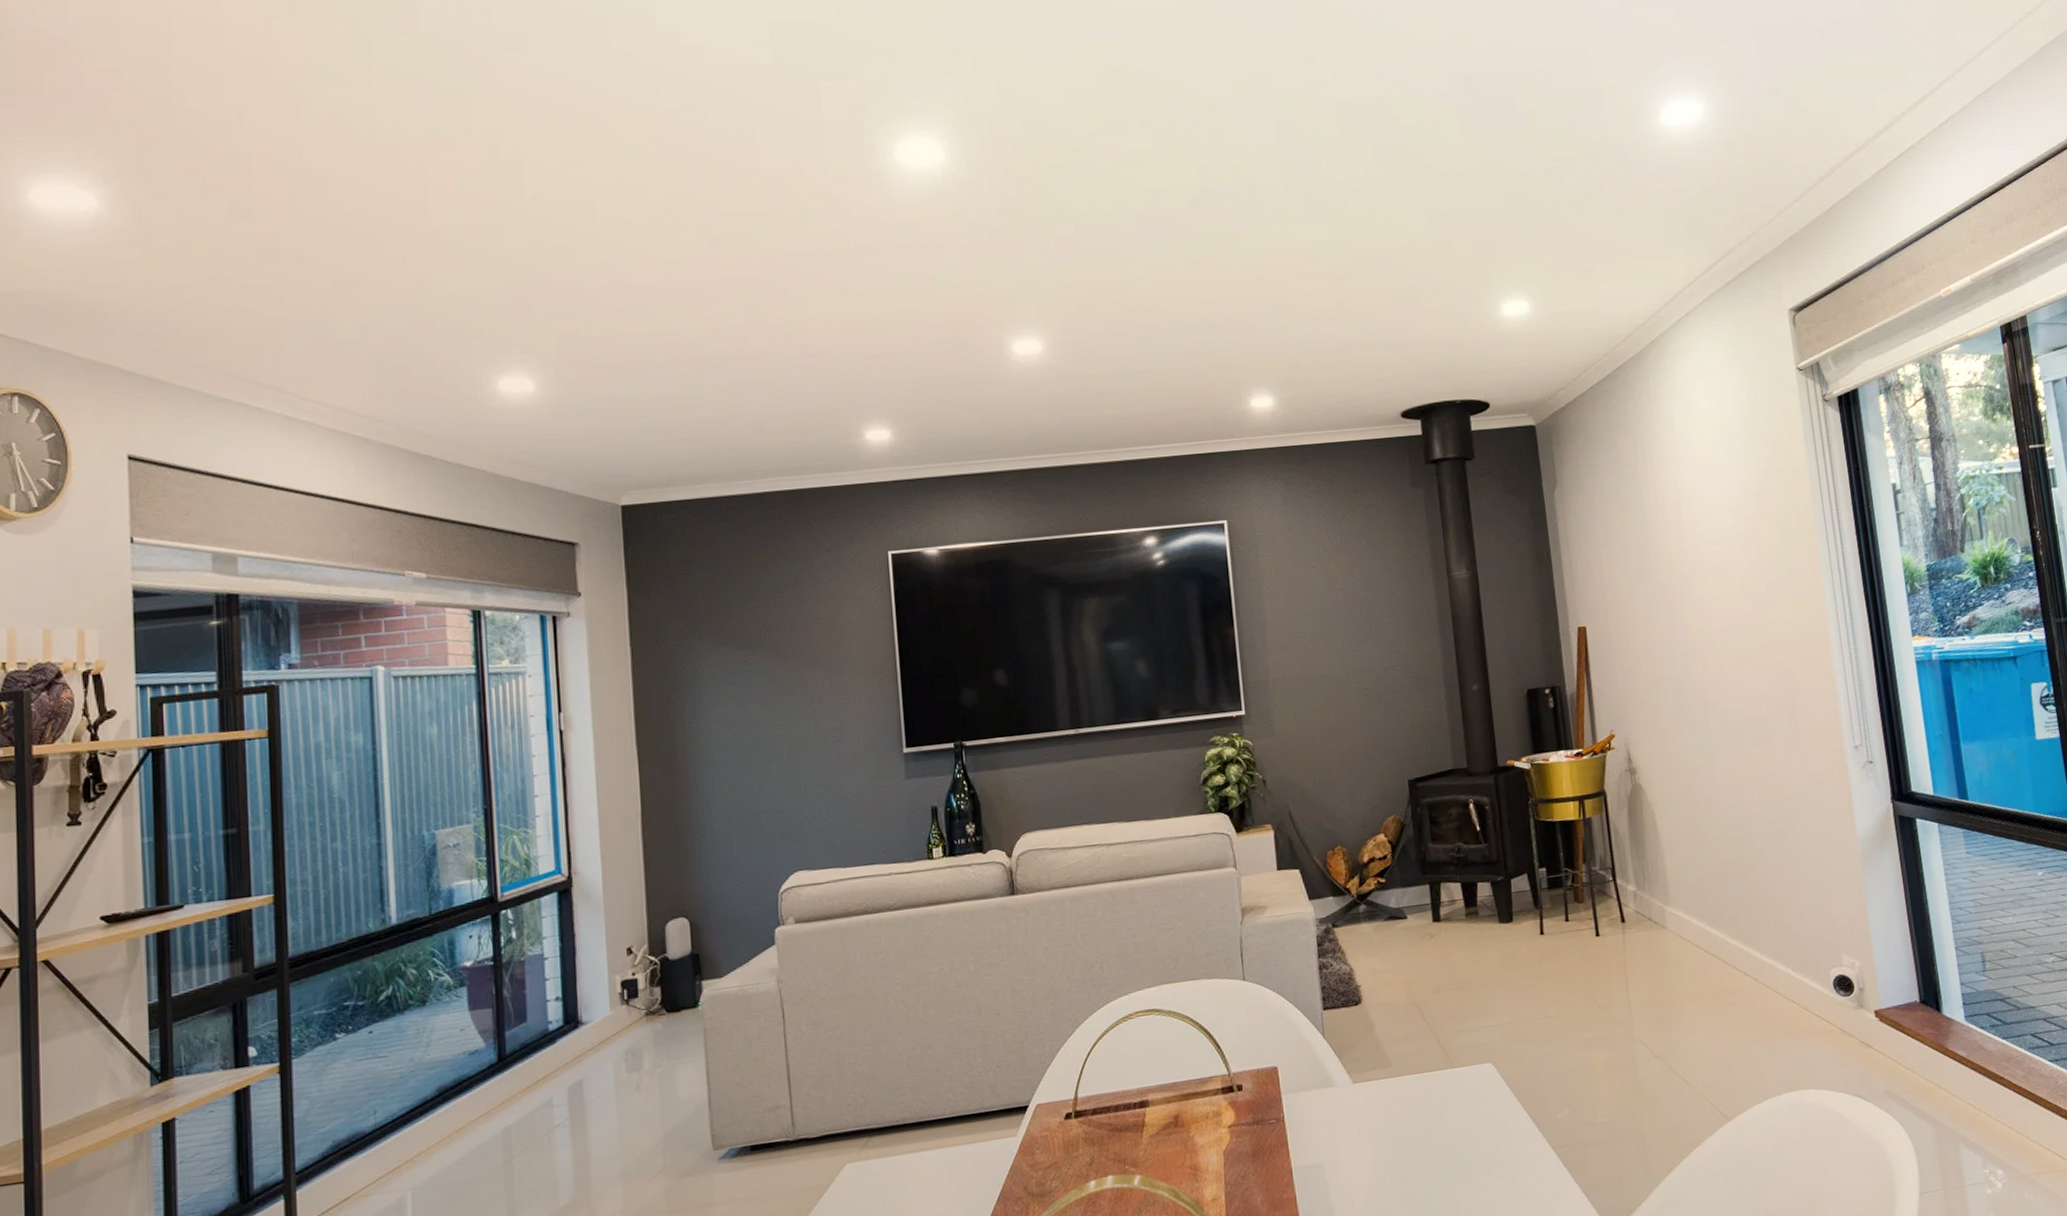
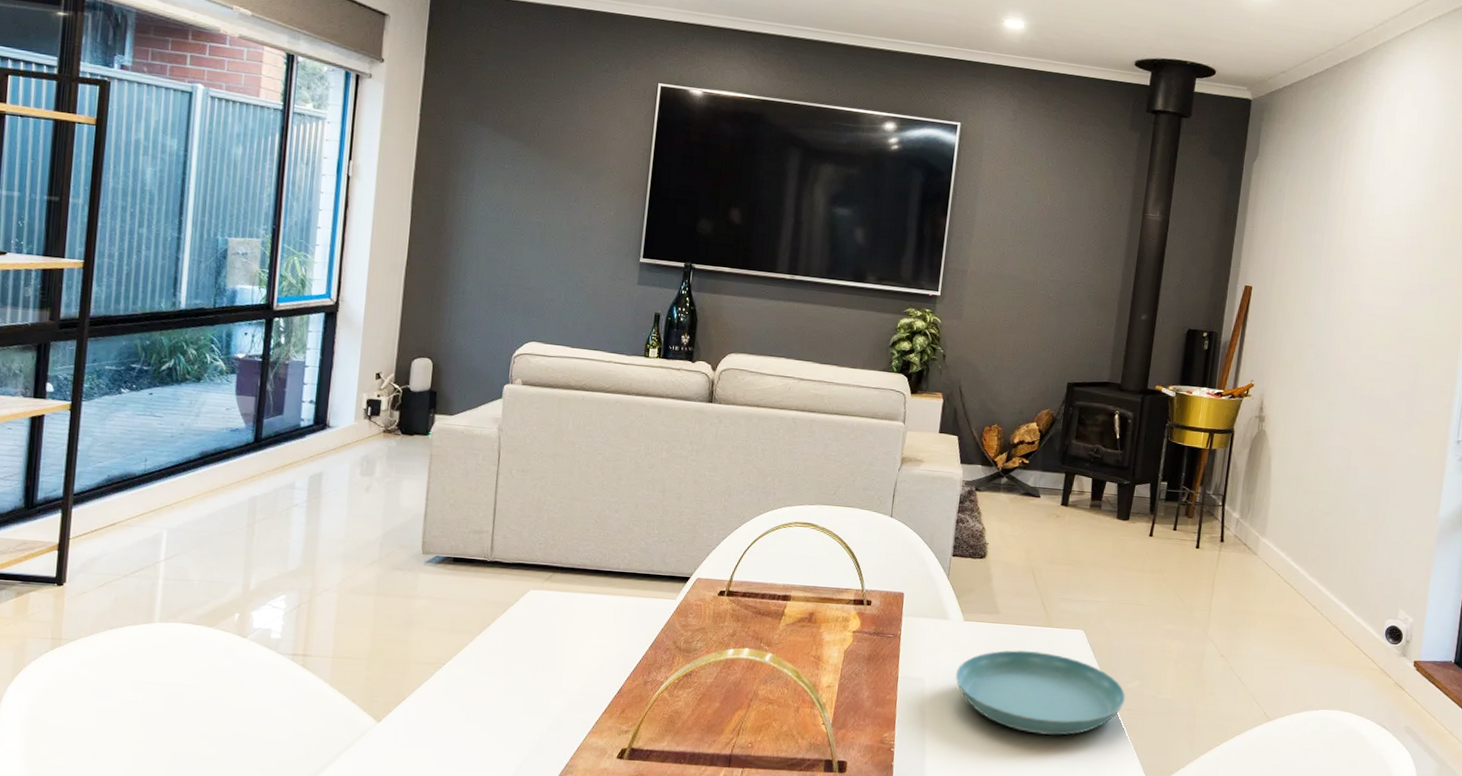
saucer: none [1357,1099,1559,1201] -> present [955,650,1126,736]

